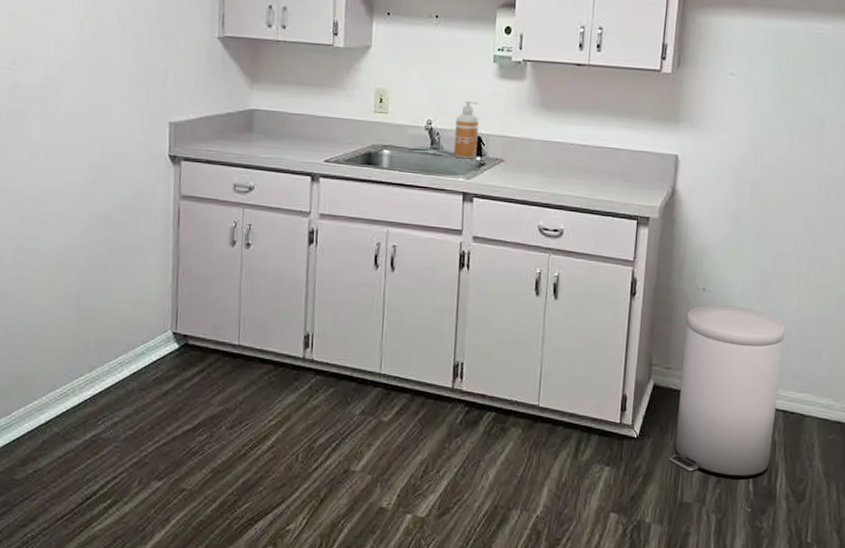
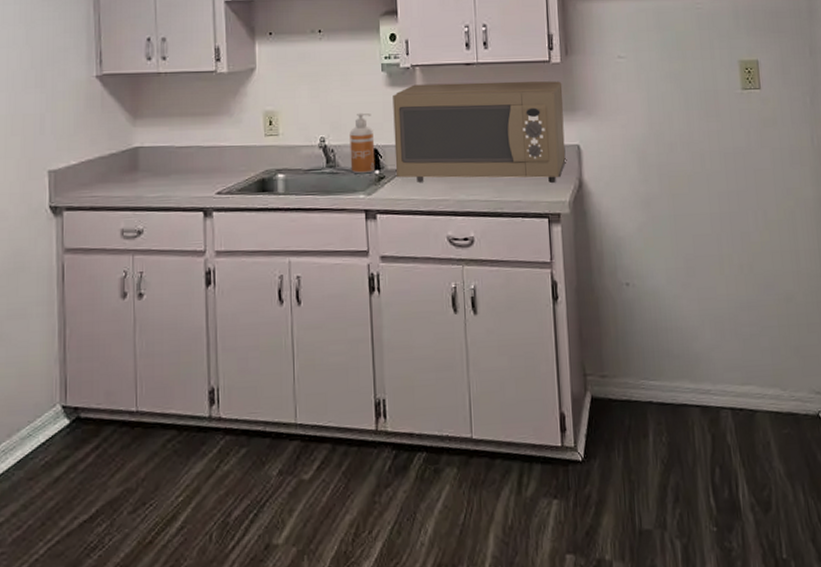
microwave: none [496,79,669,188] -> present [393,81,566,183]
pedal bin: present [668,304,785,480] -> none [614,298,728,496]

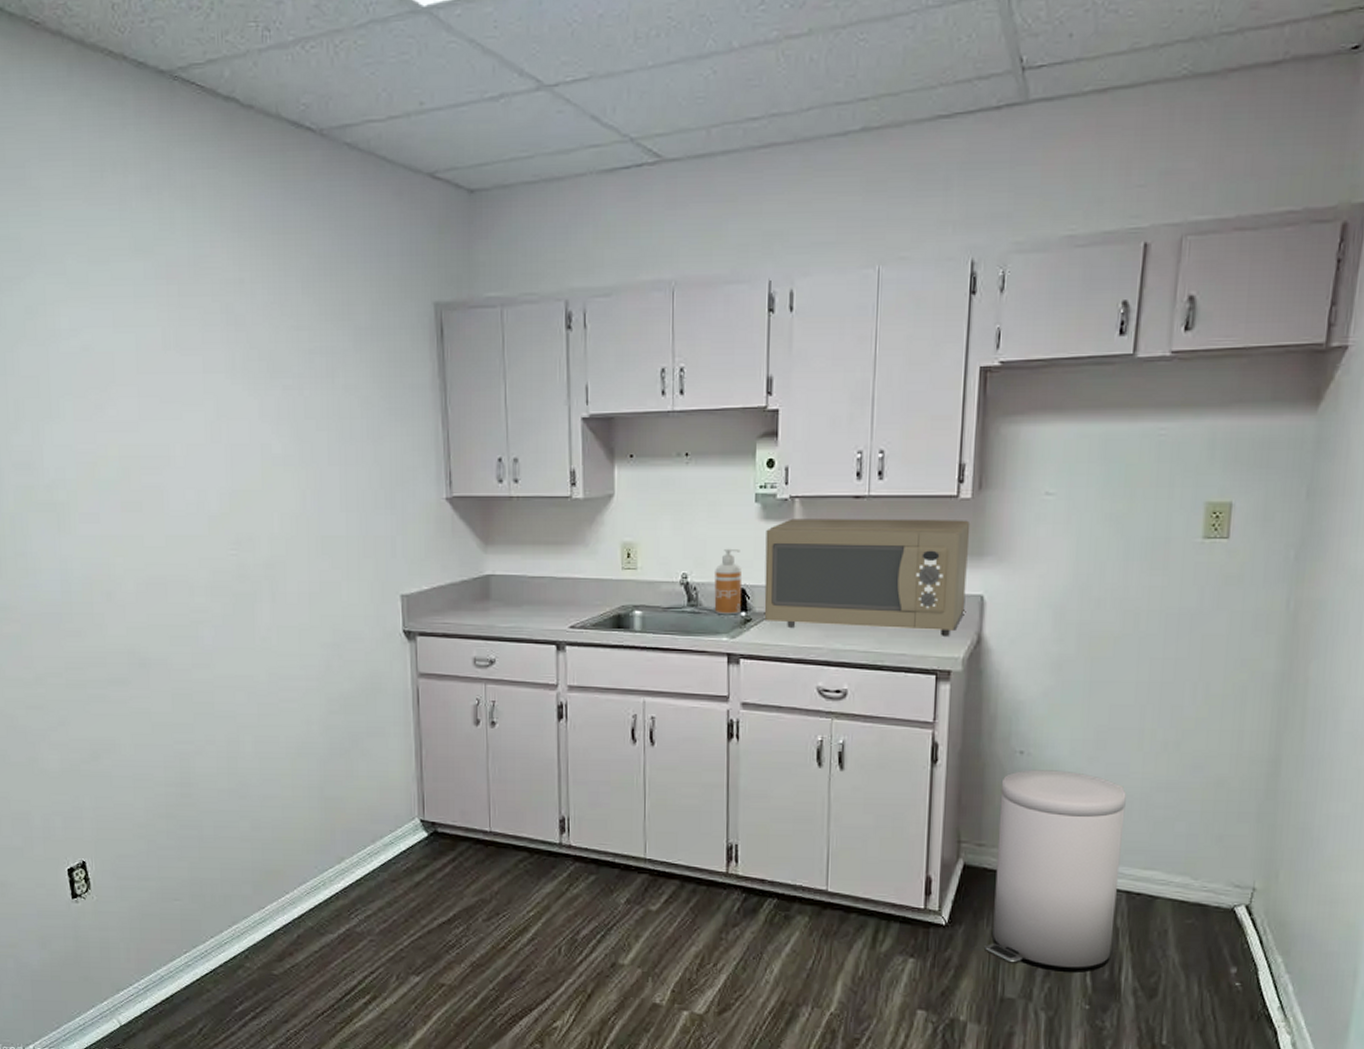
pedal bin: none [614,298,728,496] -> present [984,769,1126,972]

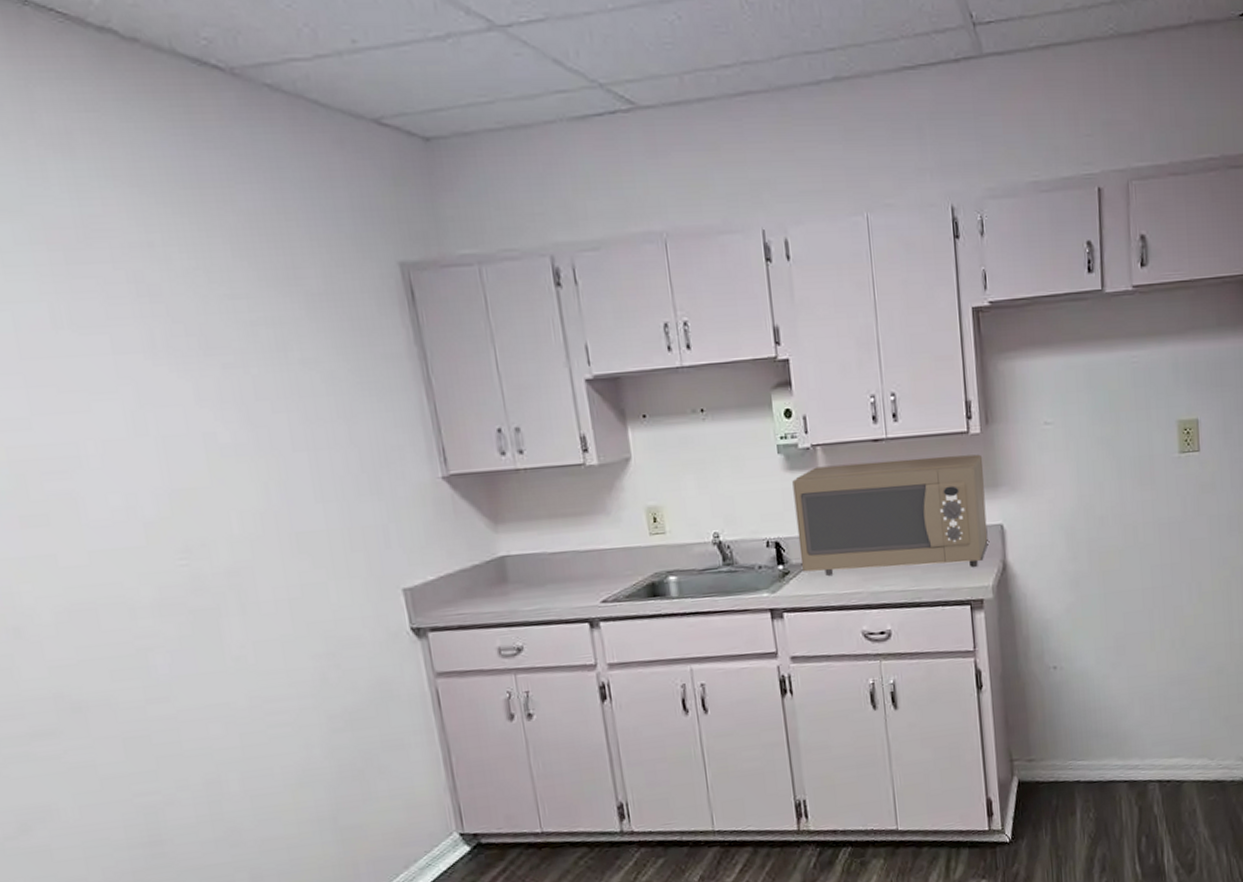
soap dispenser: present [714,548,742,615] -> none [746,502,779,571]
pedal bin: present [984,769,1126,972] -> none [1041,678,1154,867]

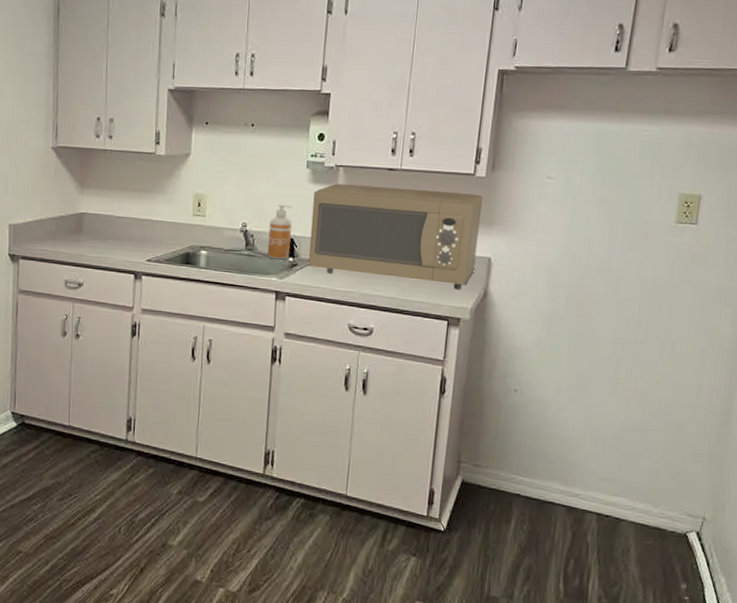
soap dispenser: none [746,502,779,571] -> present [267,204,292,260]

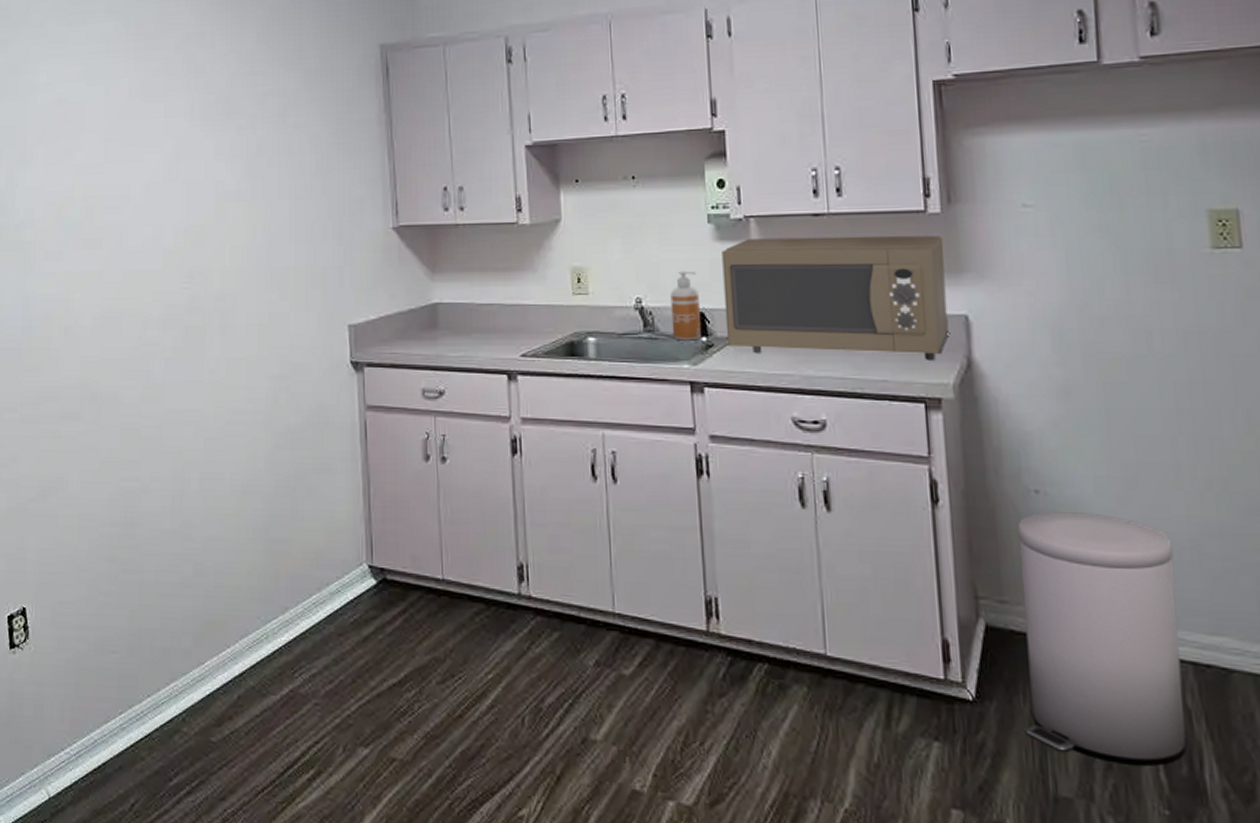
pedal bin: none [475,405,601,579] -> present [1017,512,1188,766]

